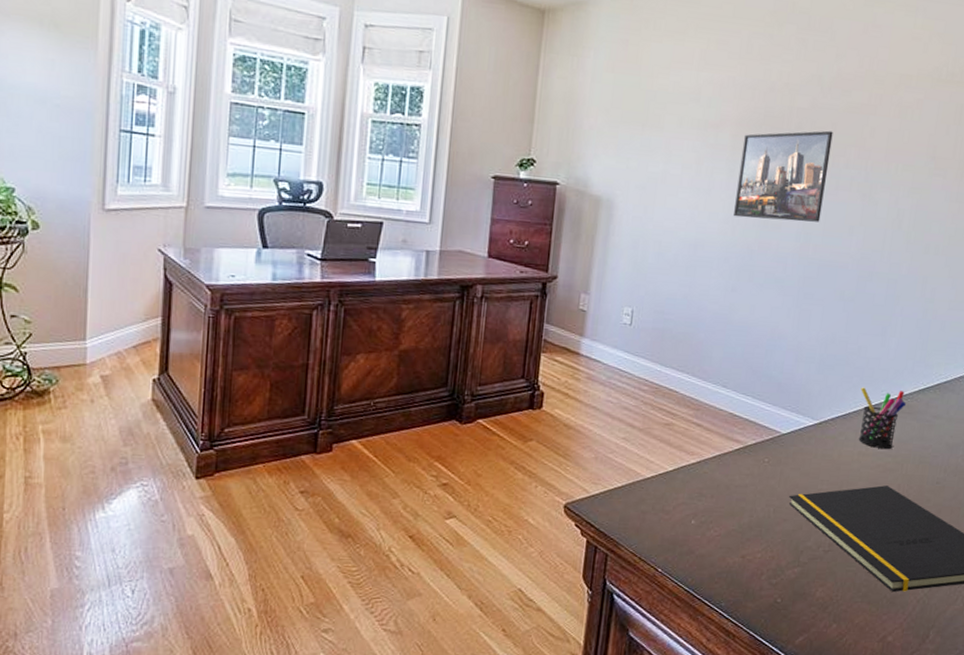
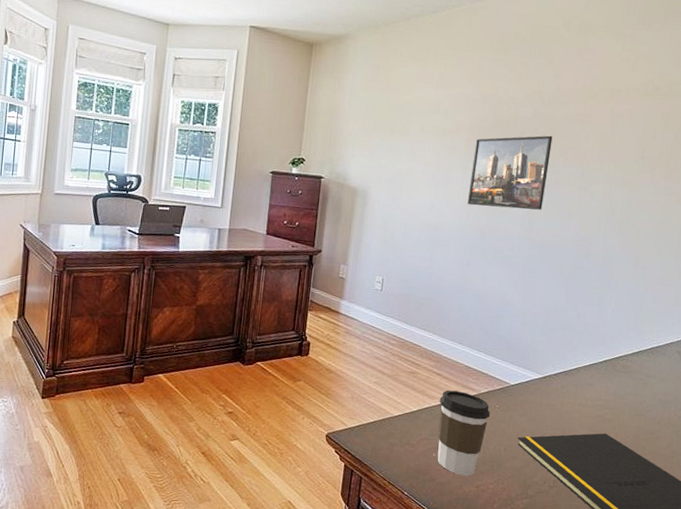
coffee cup: none [696,443,759,545] -> present [437,390,491,476]
pen holder: present [858,387,907,450] -> none [579,348,622,403]

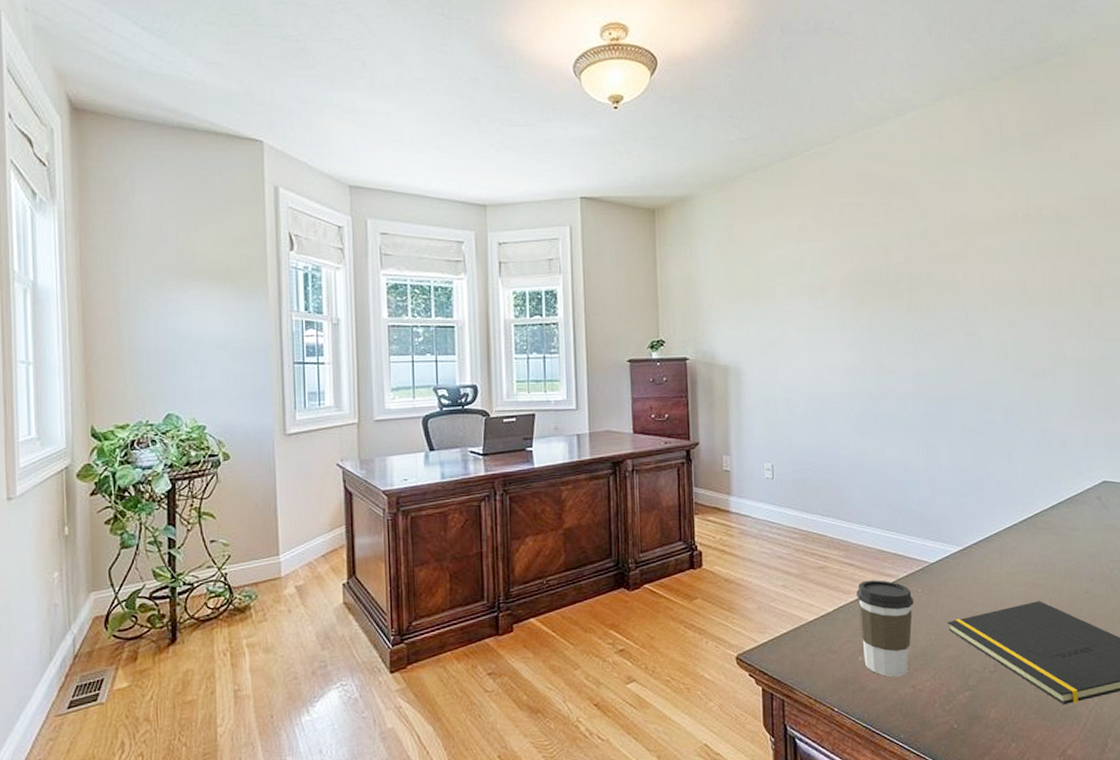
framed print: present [468,135,553,210] -> none [849,280,931,368]

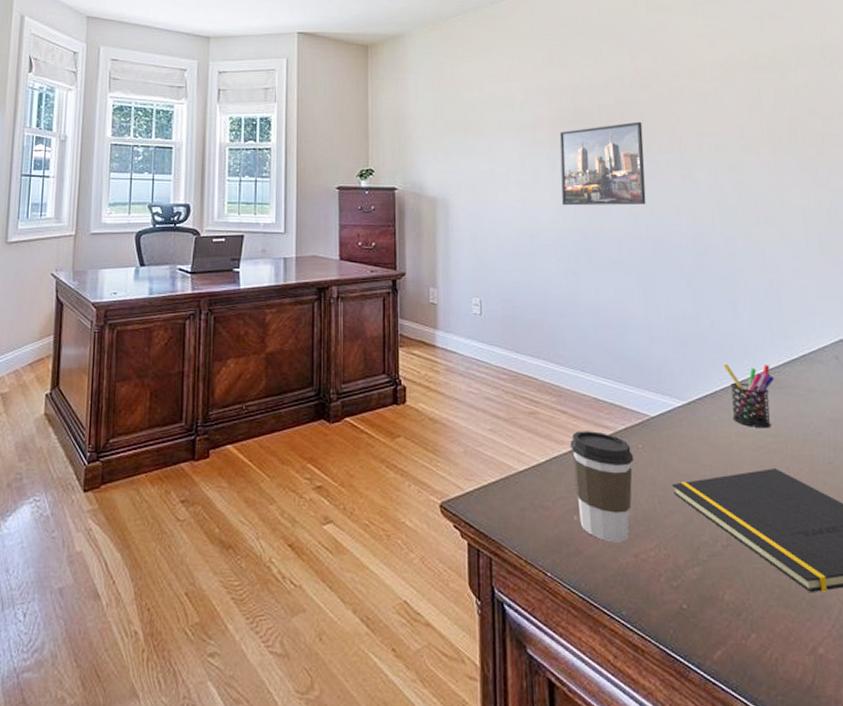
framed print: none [849,280,931,368] -> present [559,121,646,206]
pen holder: none [997,509,1043,567] -> present [723,363,775,429]

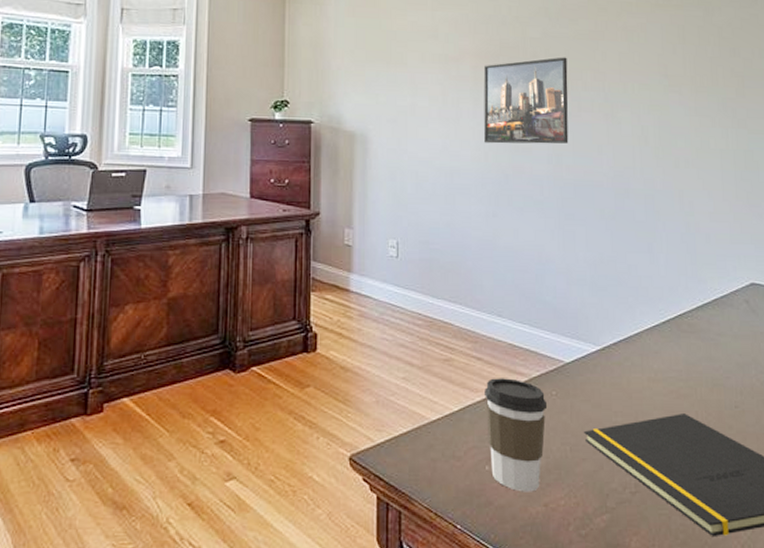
pen holder: present [723,363,775,429] -> none [638,307,688,374]

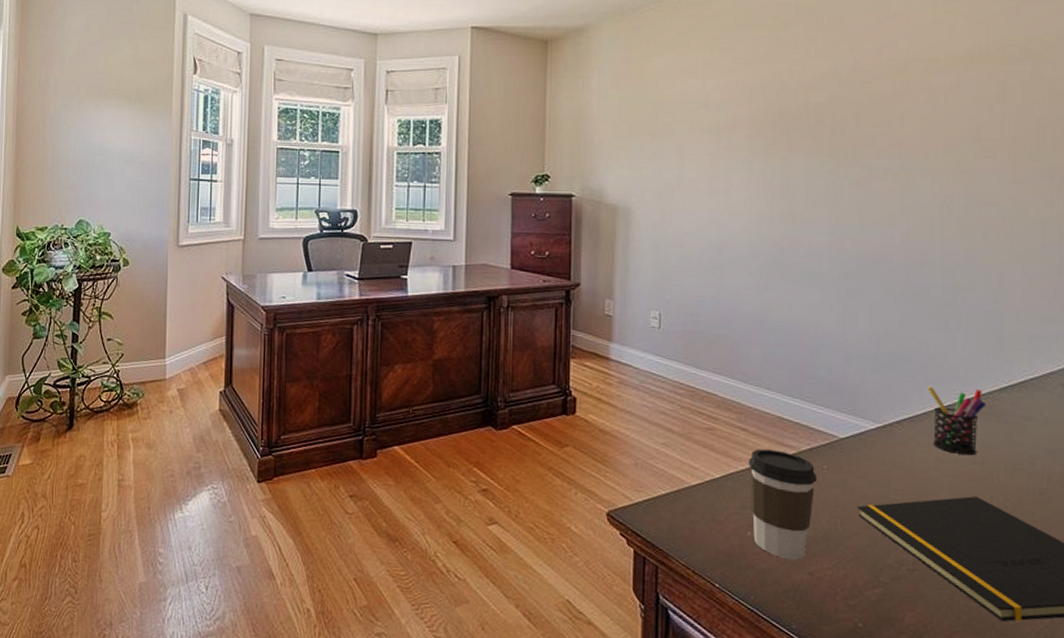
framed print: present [483,57,569,144] -> none [758,122,857,216]
pen holder: none [638,307,688,374] -> present [927,386,987,456]

